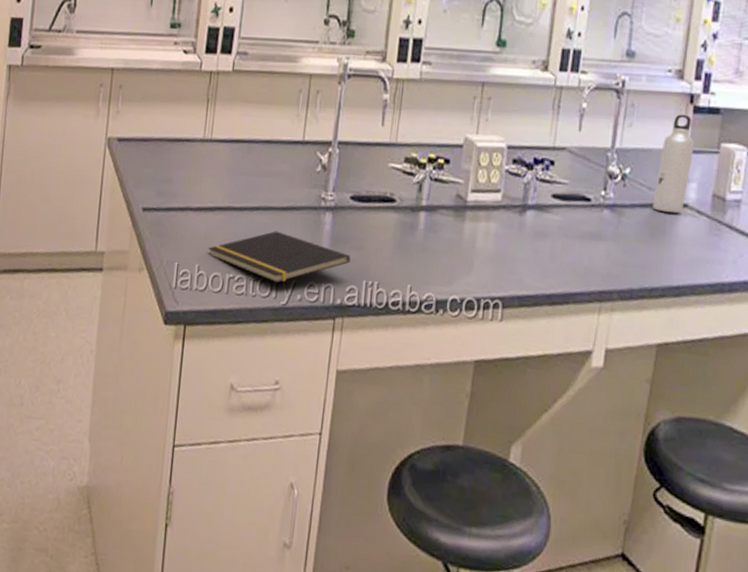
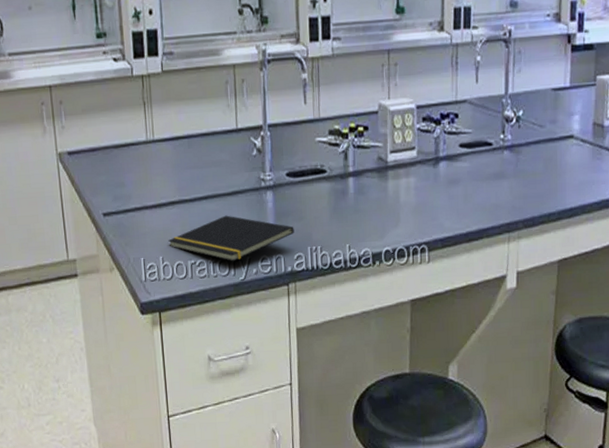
water bottle: present [652,114,694,214] -> none [544,54,574,146]

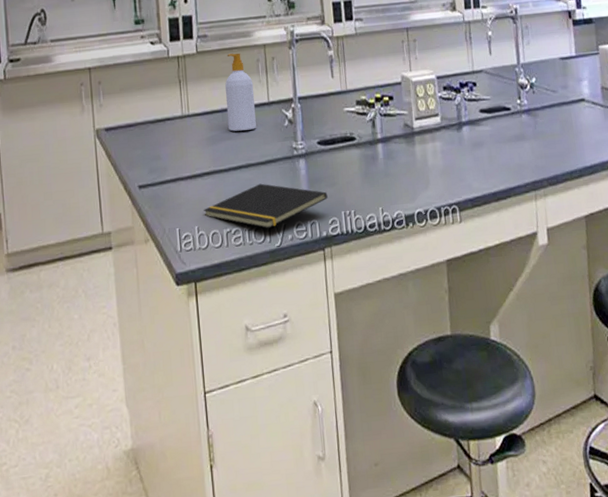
soap bottle: none [191,73,223,160] -> present [225,53,256,132]

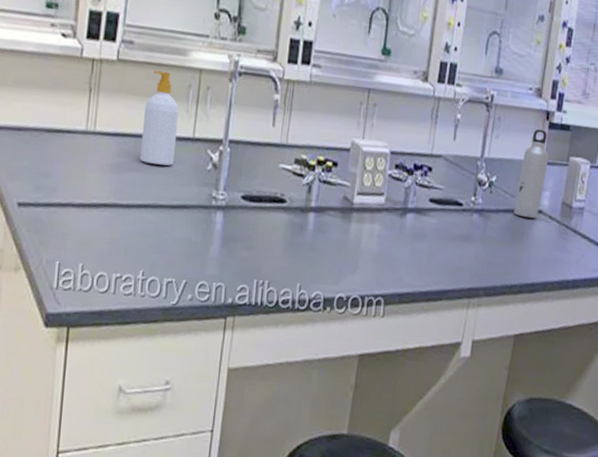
notepad: present [203,183,328,229] -> none [93,229,242,283]
water bottle: none [555,27,582,108] -> present [514,128,549,219]

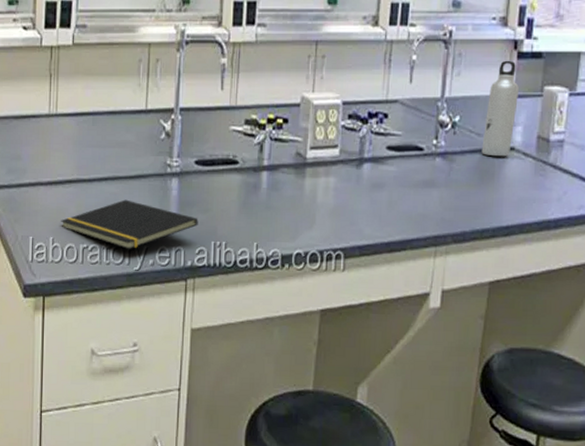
notepad: none [93,229,242,283] -> present [61,199,198,250]
soap bottle: present [139,70,180,166] -> none [98,49,132,139]

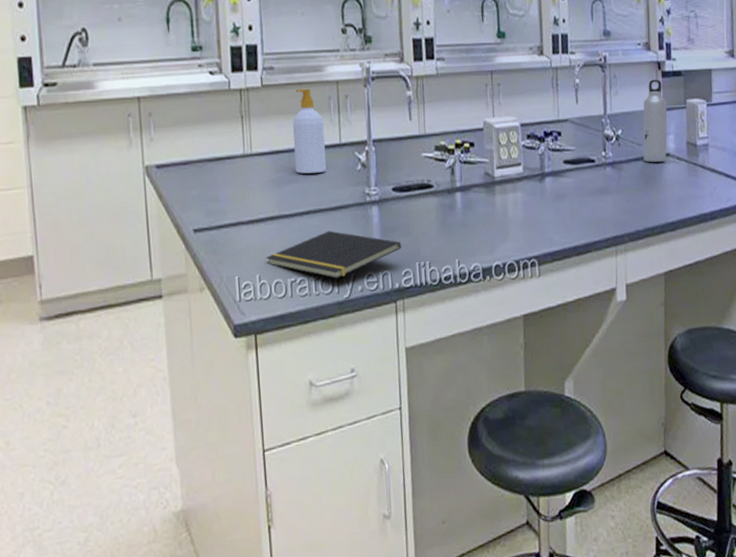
soap bottle: none [98,49,132,139] -> present [292,88,326,174]

